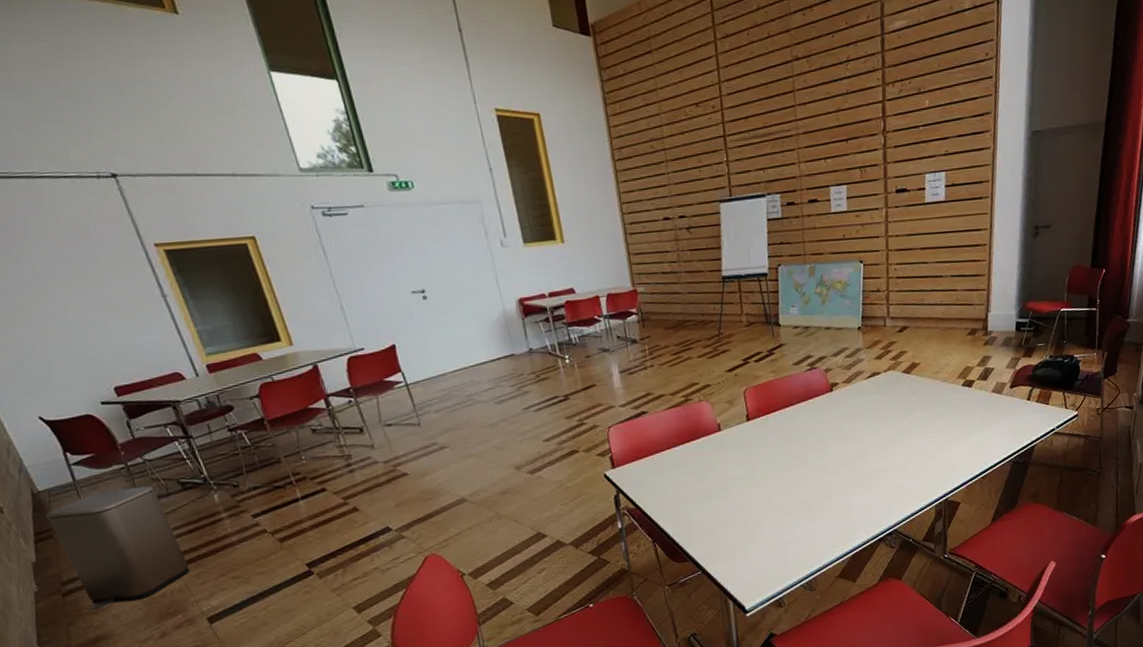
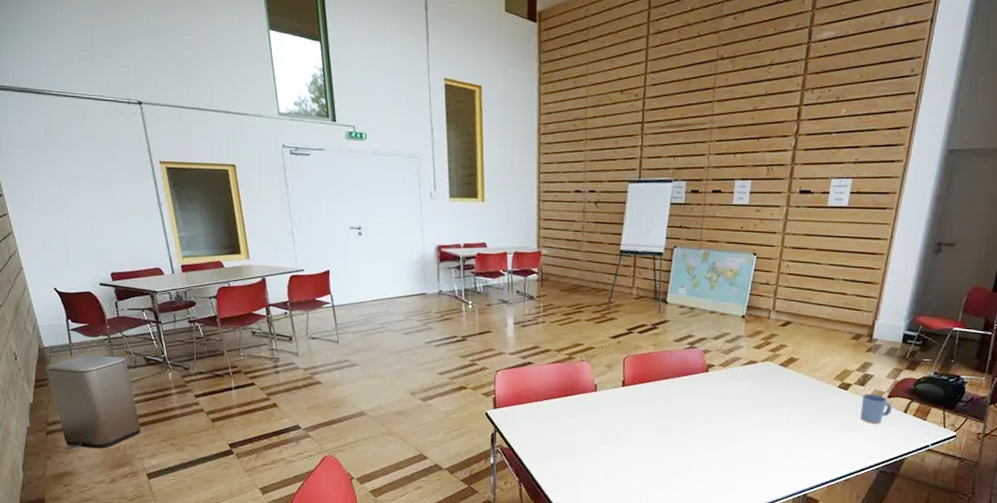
mug: none [986,386,1016,417] -> present [860,393,892,424]

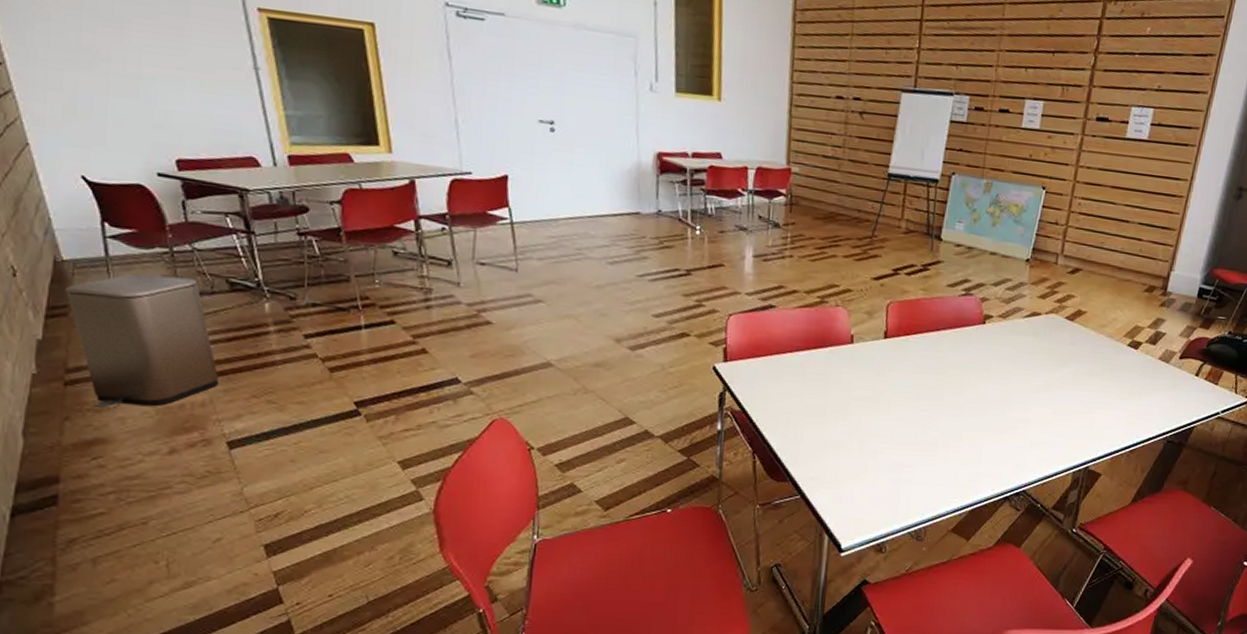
mug: present [860,393,892,424] -> none [1149,353,1183,388]

